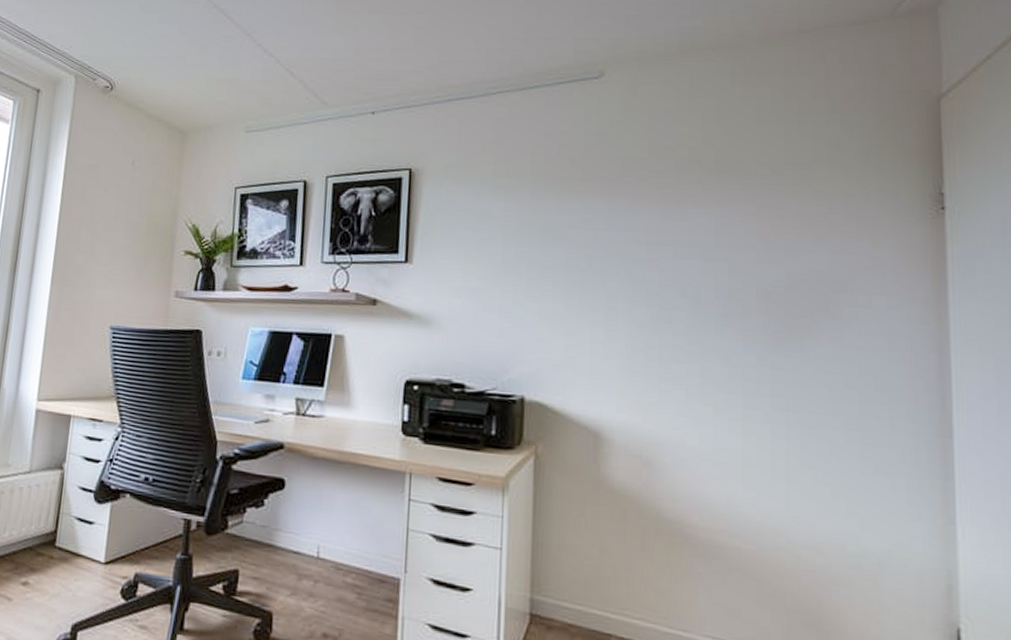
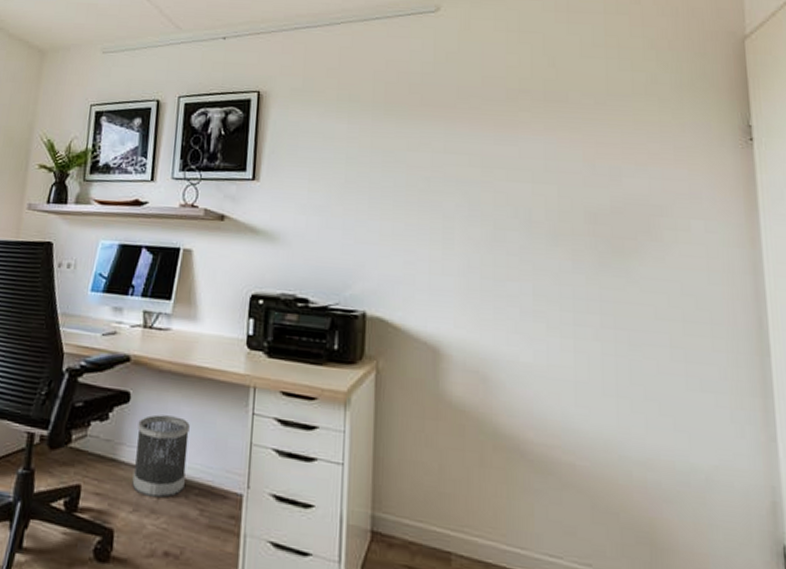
wastebasket: none [289,501,346,582] -> present [132,414,190,498]

